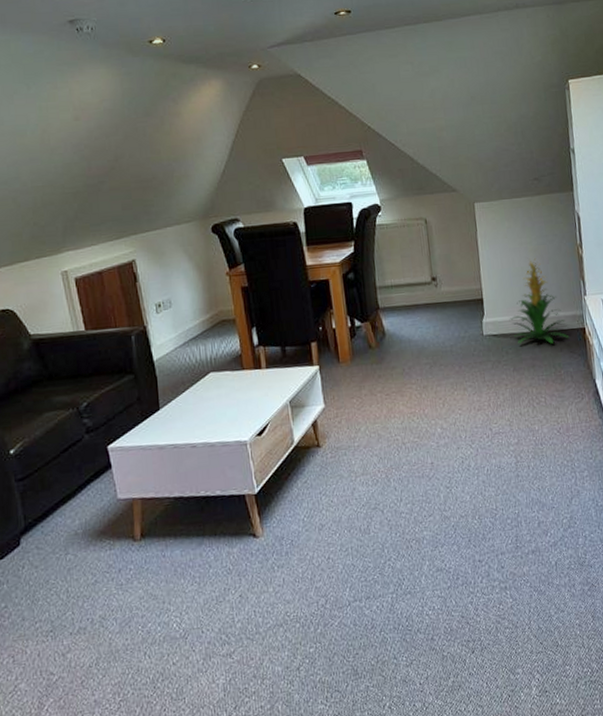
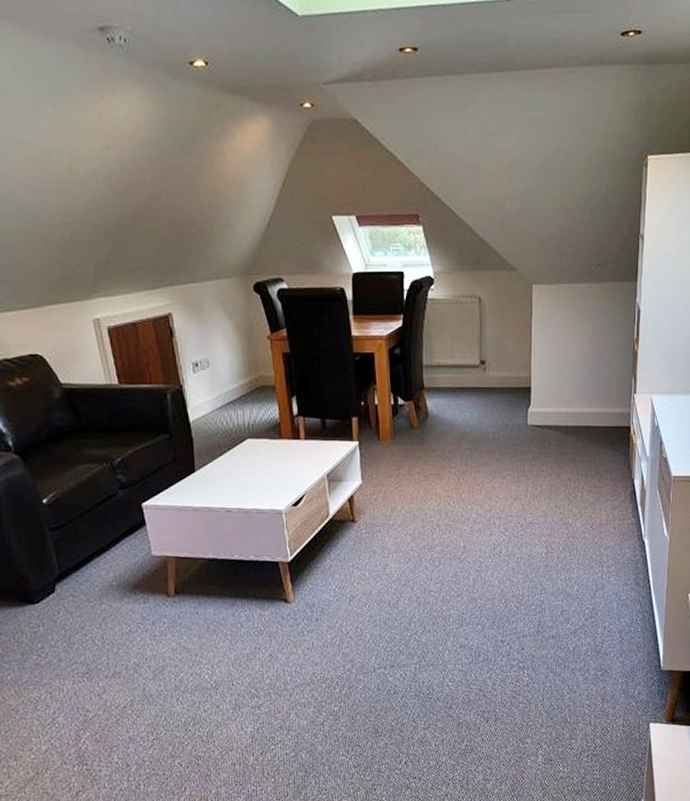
indoor plant: present [509,258,570,345] -> none [555,350,614,439]

